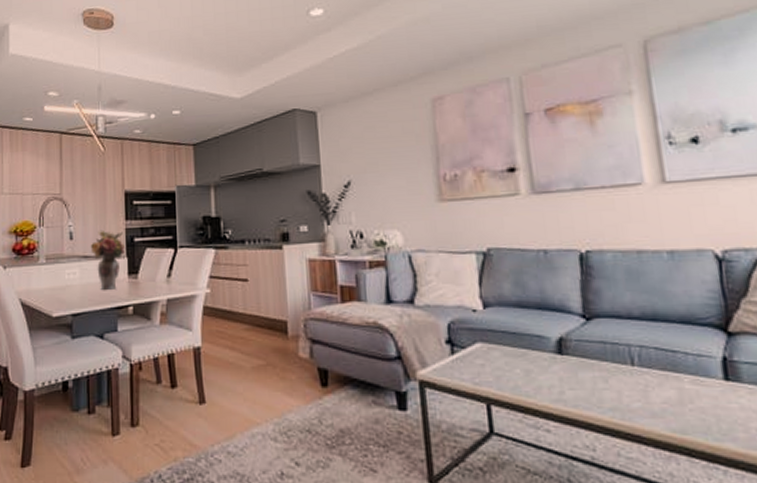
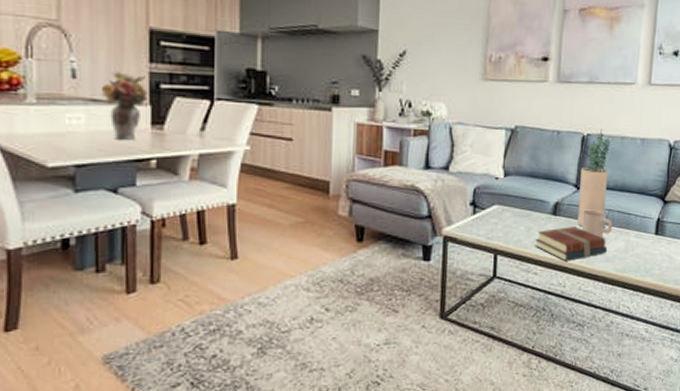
books: none [539,369,651,415] -> present [535,227,608,261]
vase: none [586,243,635,369] -> present [577,129,611,227]
cup: none [601,346,651,385] -> present [581,209,612,238]

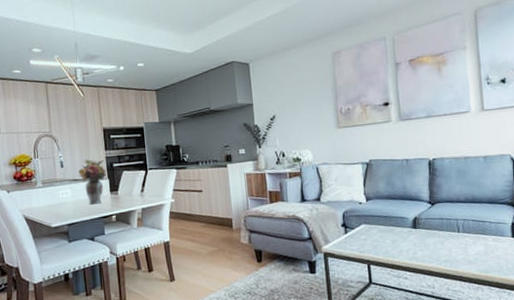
books: present [535,227,608,261] -> none [401,236,469,266]
vase: present [577,129,611,227] -> none [432,153,460,236]
cup: present [581,209,612,238] -> none [440,220,469,244]

